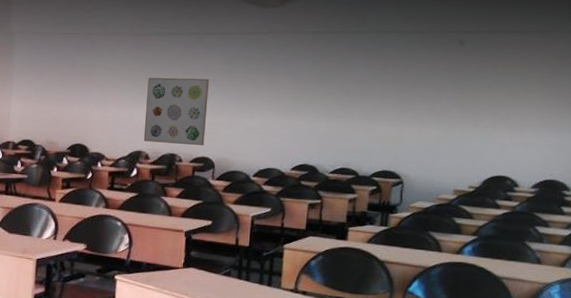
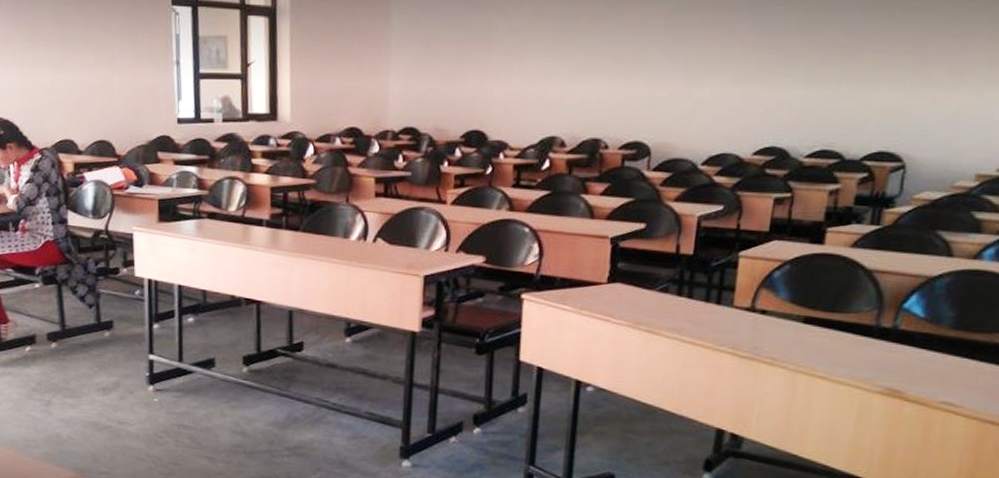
wall art: present [143,77,209,146] -> none [558,37,646,128]

